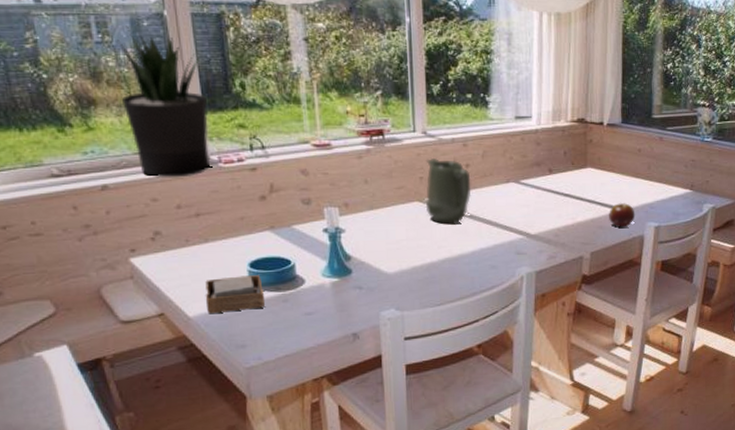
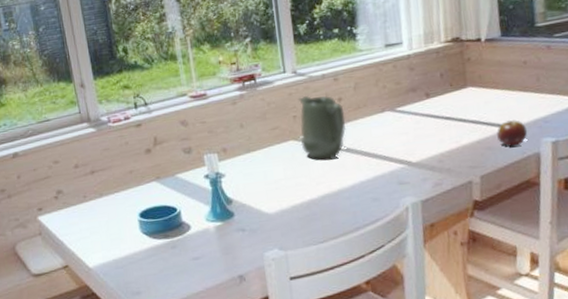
planter: present [118,26,211,178] -> none [21,12,102,143]
napkin holder: present [205,275,264,313] -> none [102,224,155,263]

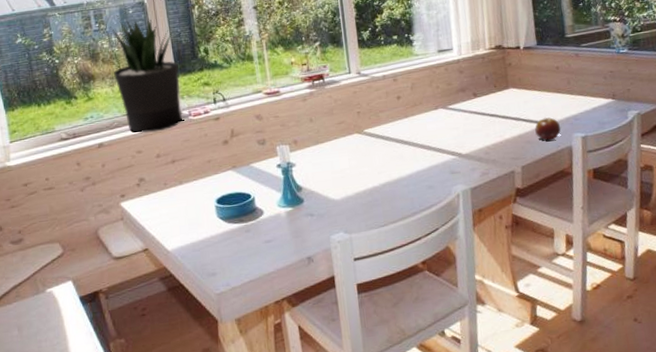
planter: none [21,12,102,143] -> present [110,15,183,134]
pitcher: present [297,95,347,160] -> none [361,93,405,151]

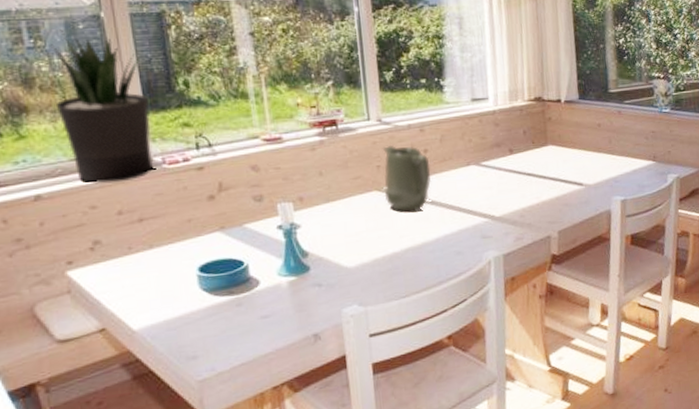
pitcher: none [361,93,405,151] -> present [382,145,432,212]
fruit: present [535,117,561,140] -> none [573,178,601,203]

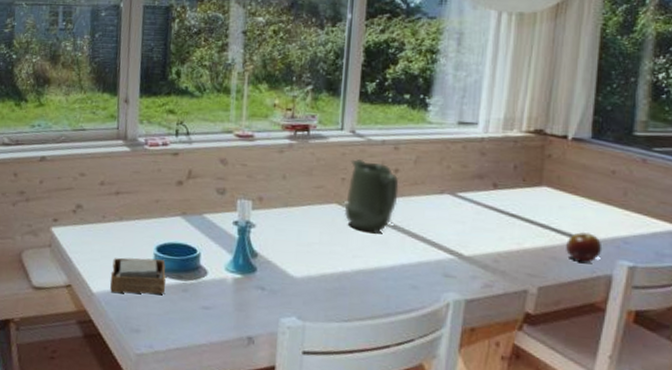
planter: present [51,29,154,185] -> none [72,15,144,156]
napkin holder: none [150,279,216,325] -> present [109,257,166,294]
fruit: none [573,178,601,203] -> present [566,232,603,261]

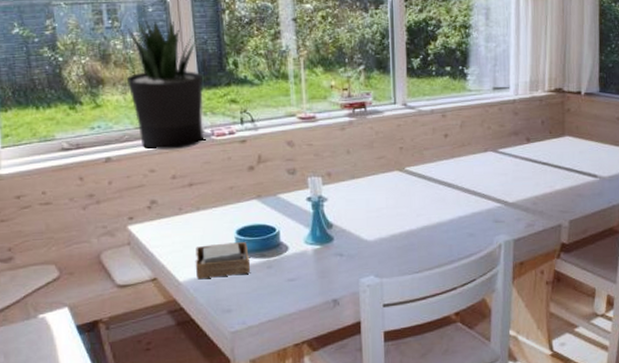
planter: none [72,15,144,156] -> present [125,12,204,151]
pitcher: present [344,158,399,232] -> none [405,128,450,192]
fruit: present [566,232,603,261] -> none [587,171,615,194]

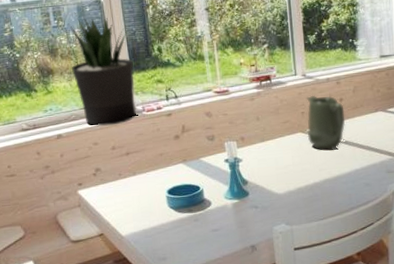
napkin holder: present [195,242,250,279] -> none [134,200,180,232]
pitcher: none [405,128,450,192] -> present [306,95,346,150]

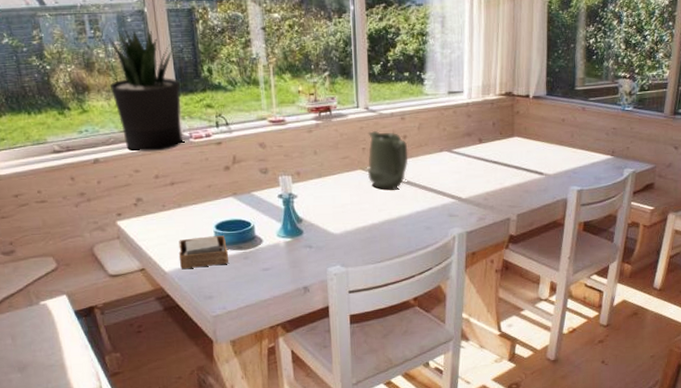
napkin holder: none [134,200,180,232] -> present [178,235,228,269]

